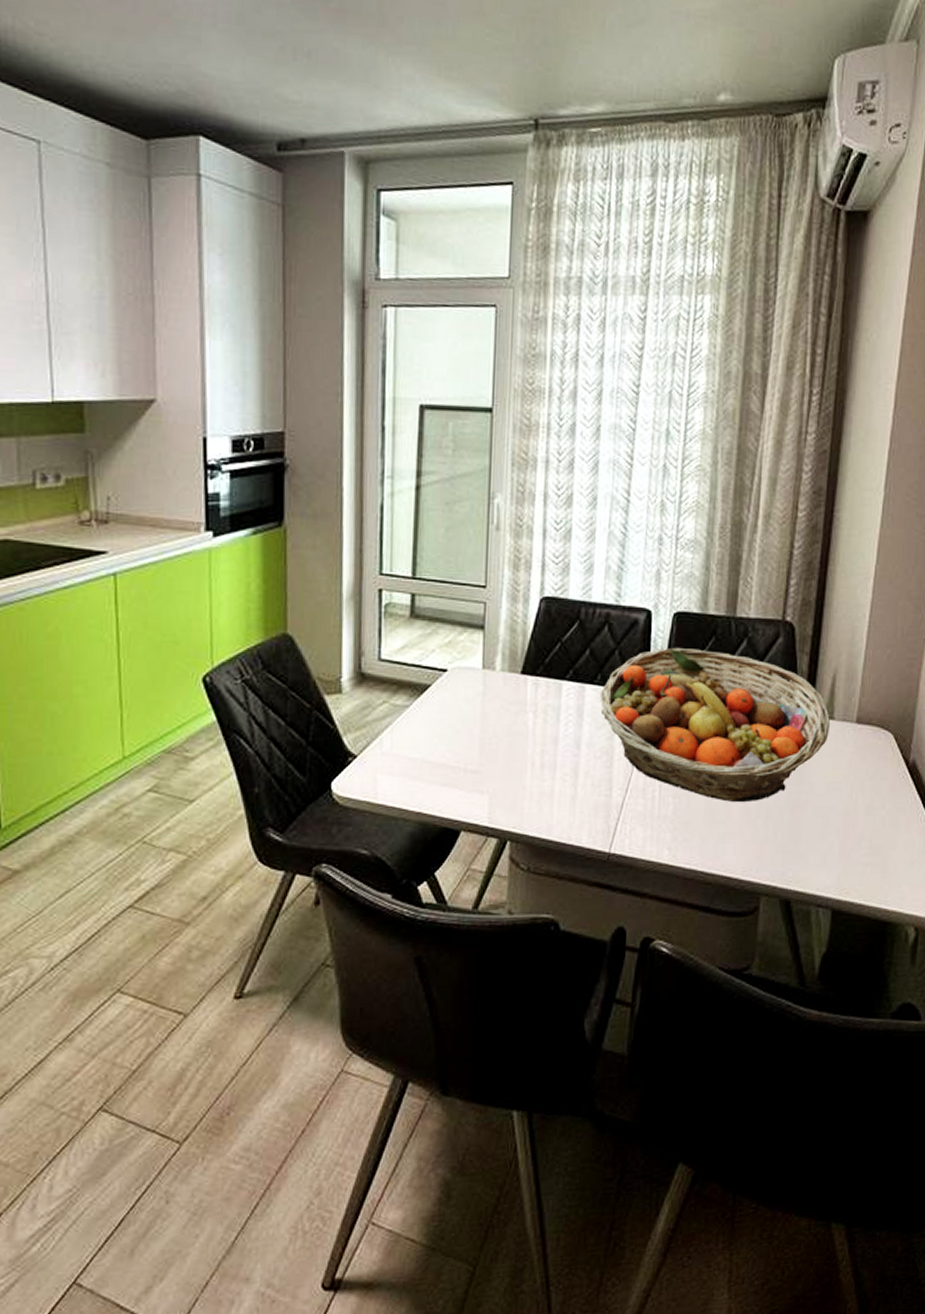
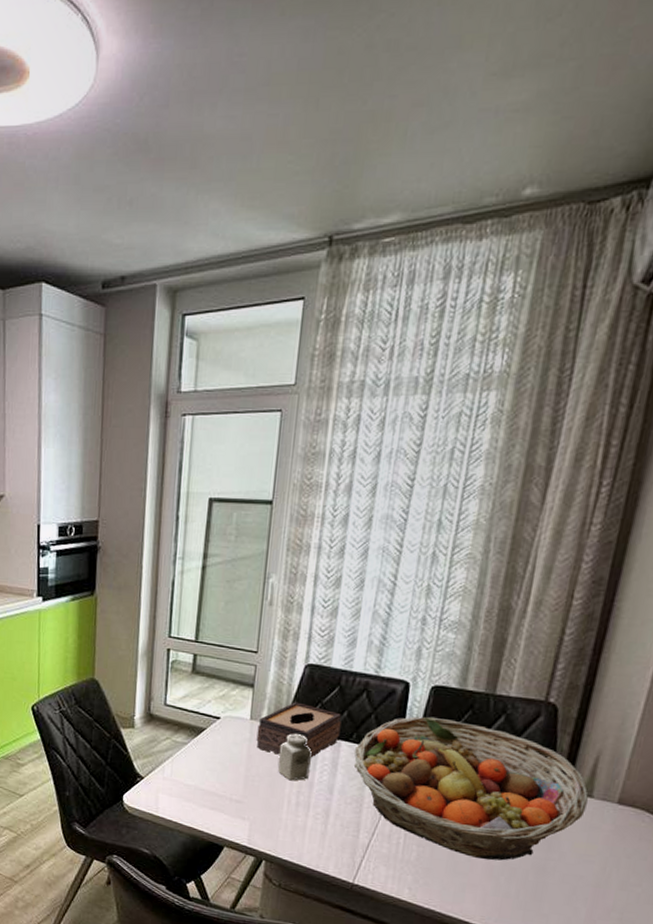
tissue box: none [491,643,584,708] -> present [256,702,341,758]
salt shaker: none [517,681,554,738] -> present [277,734,312,781]

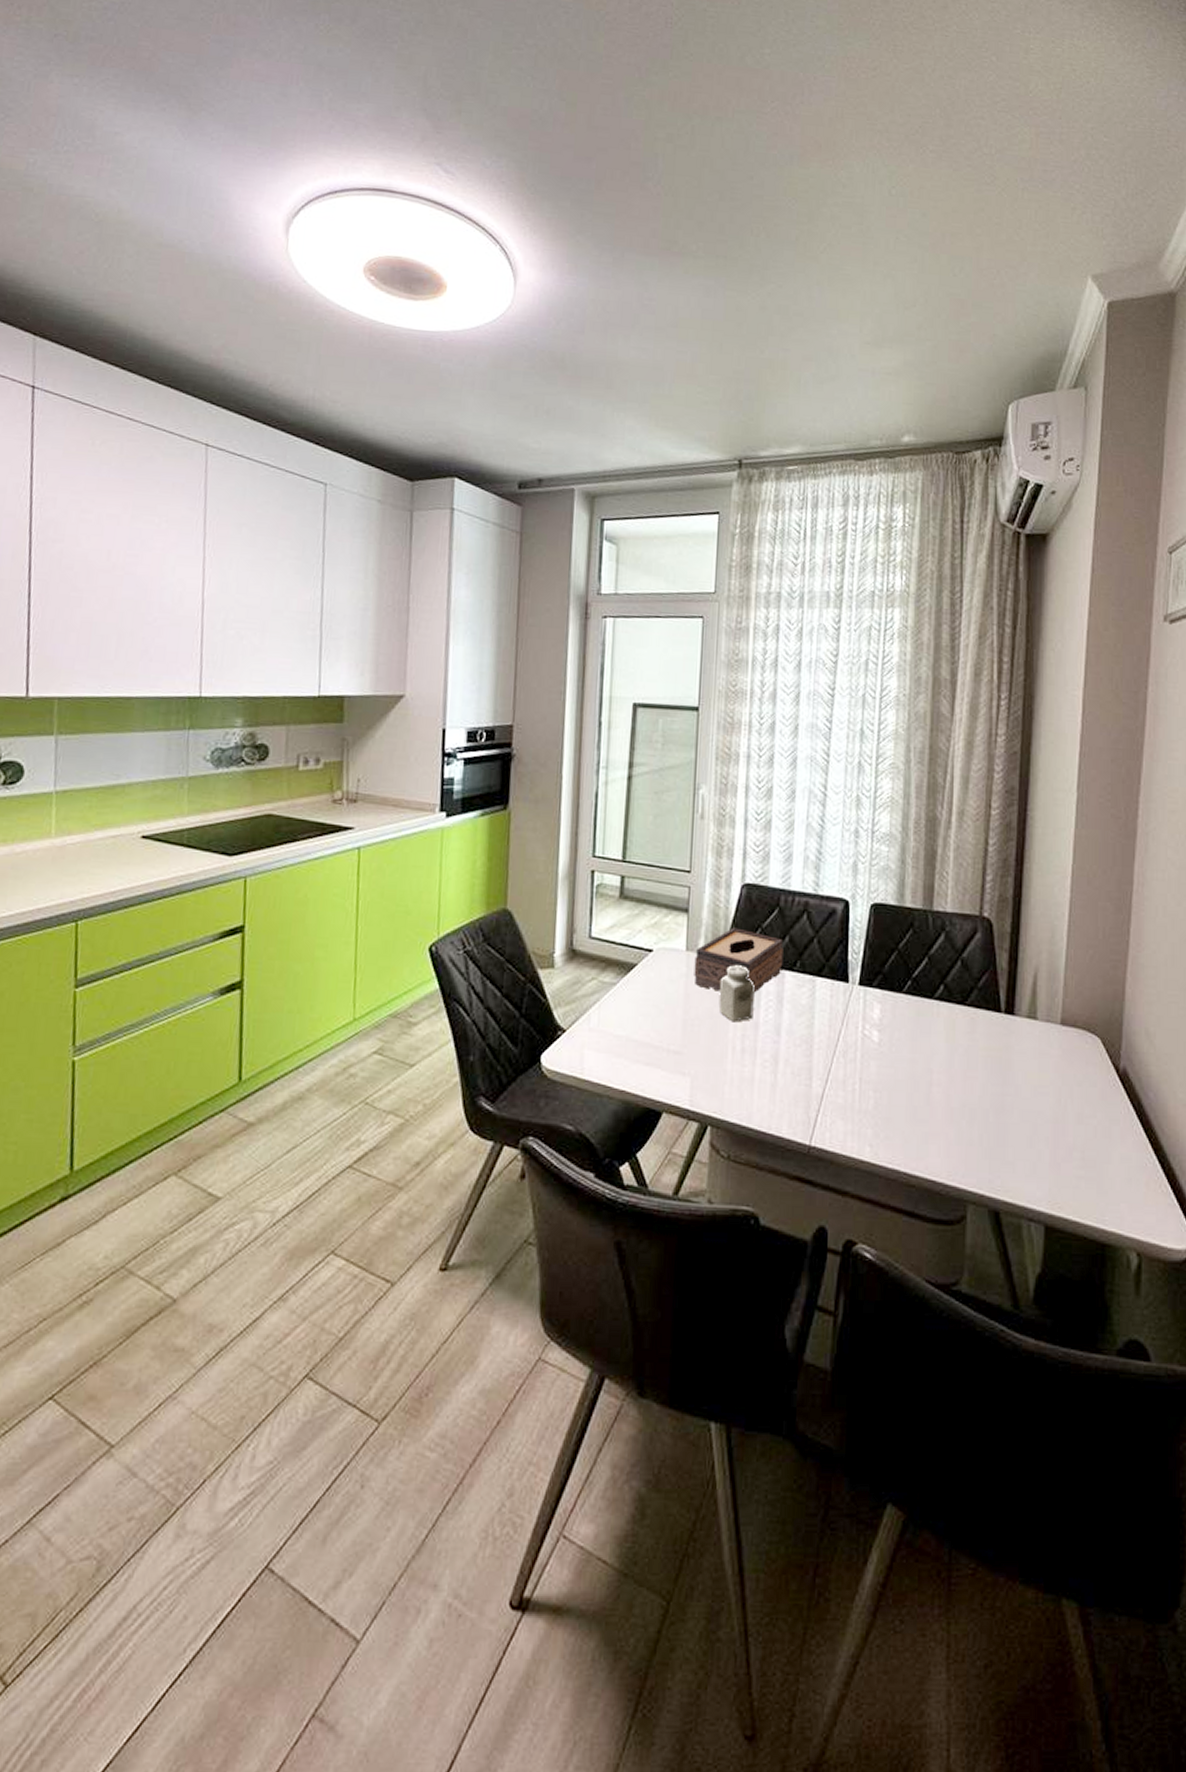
fruit basket: present [353,716,589,861] -> none [799,938,1033,1102]

